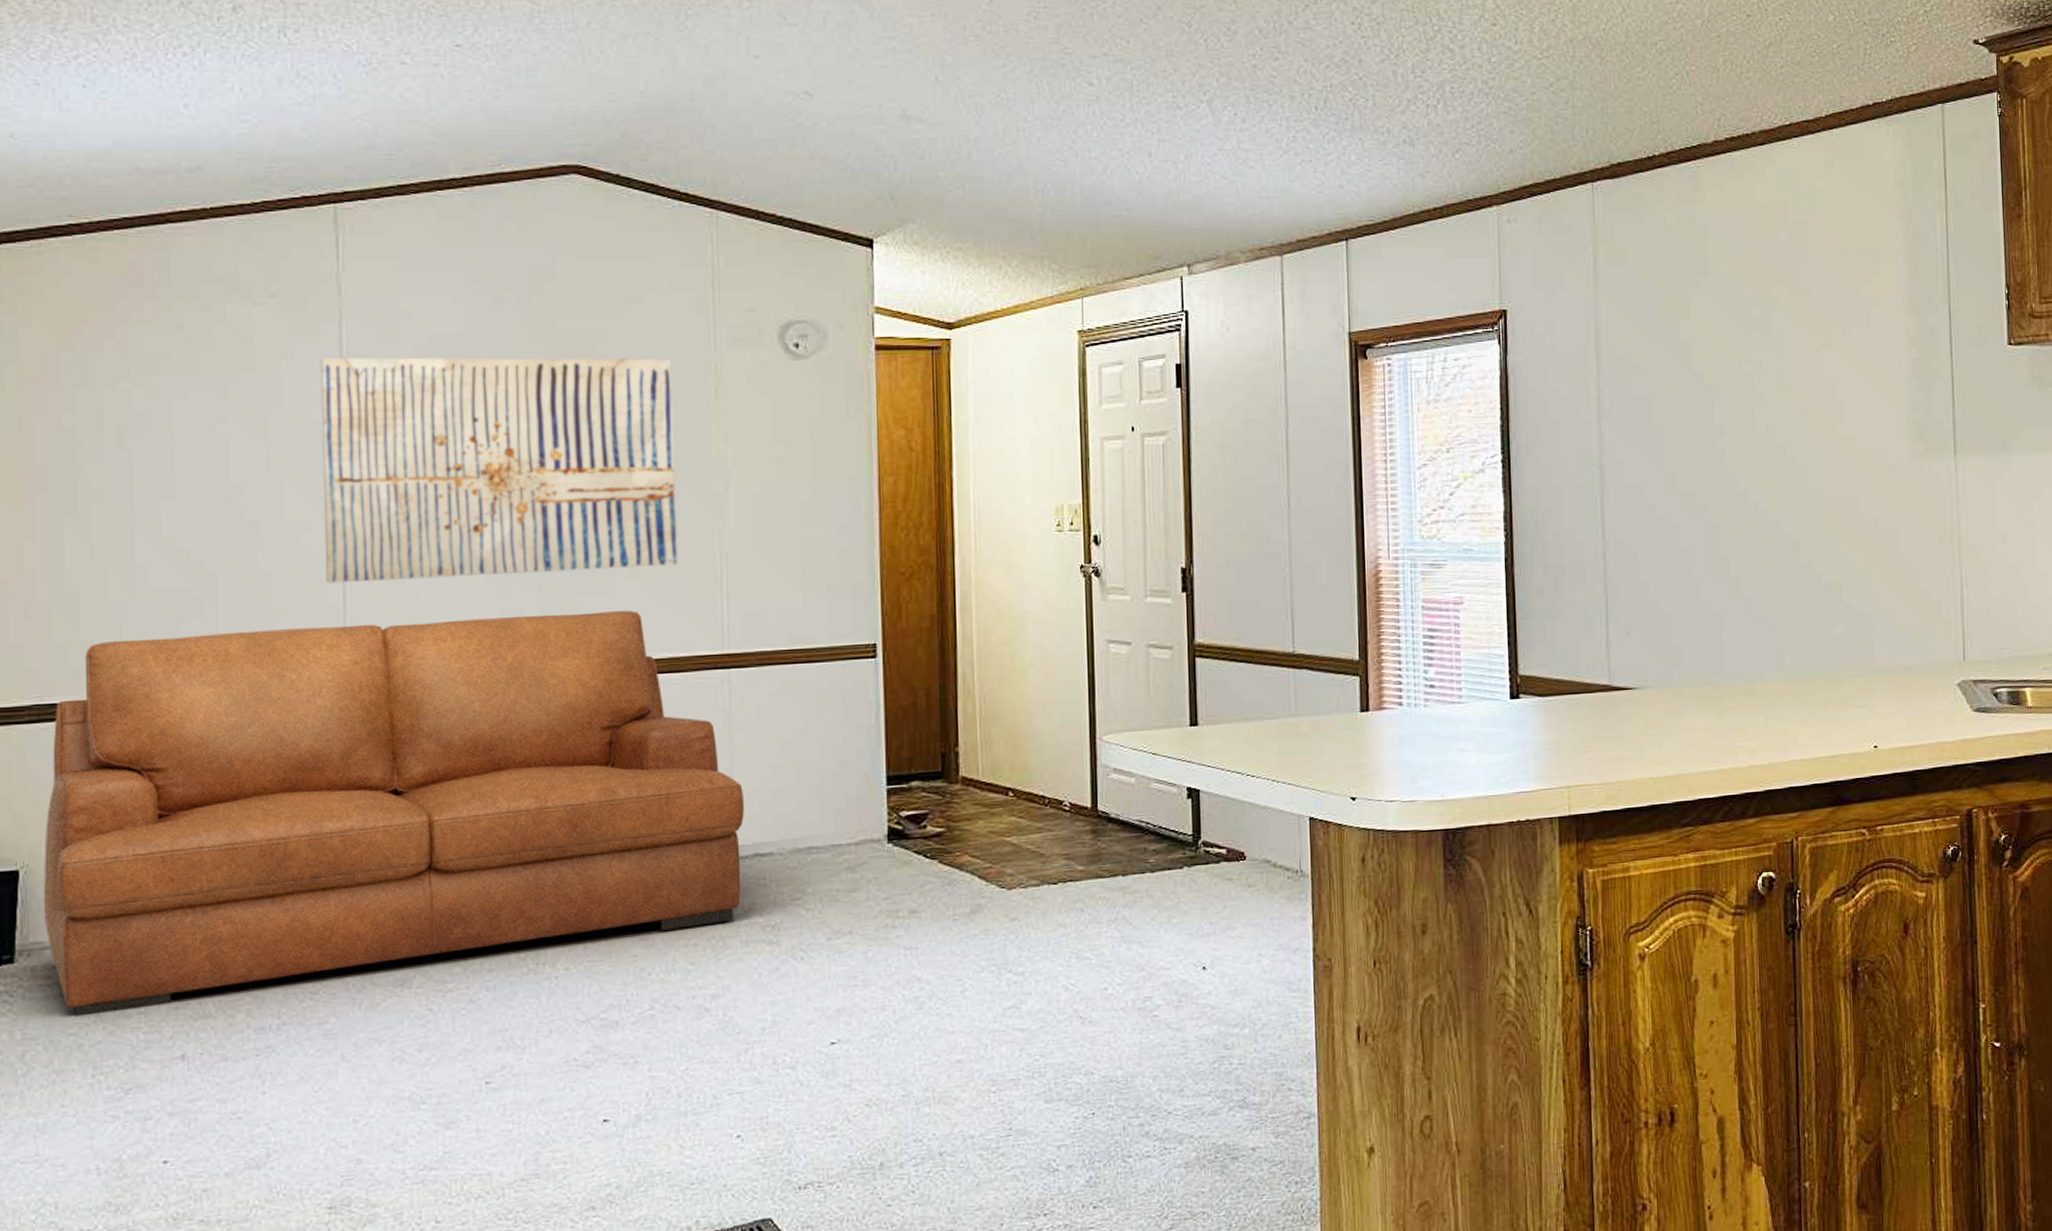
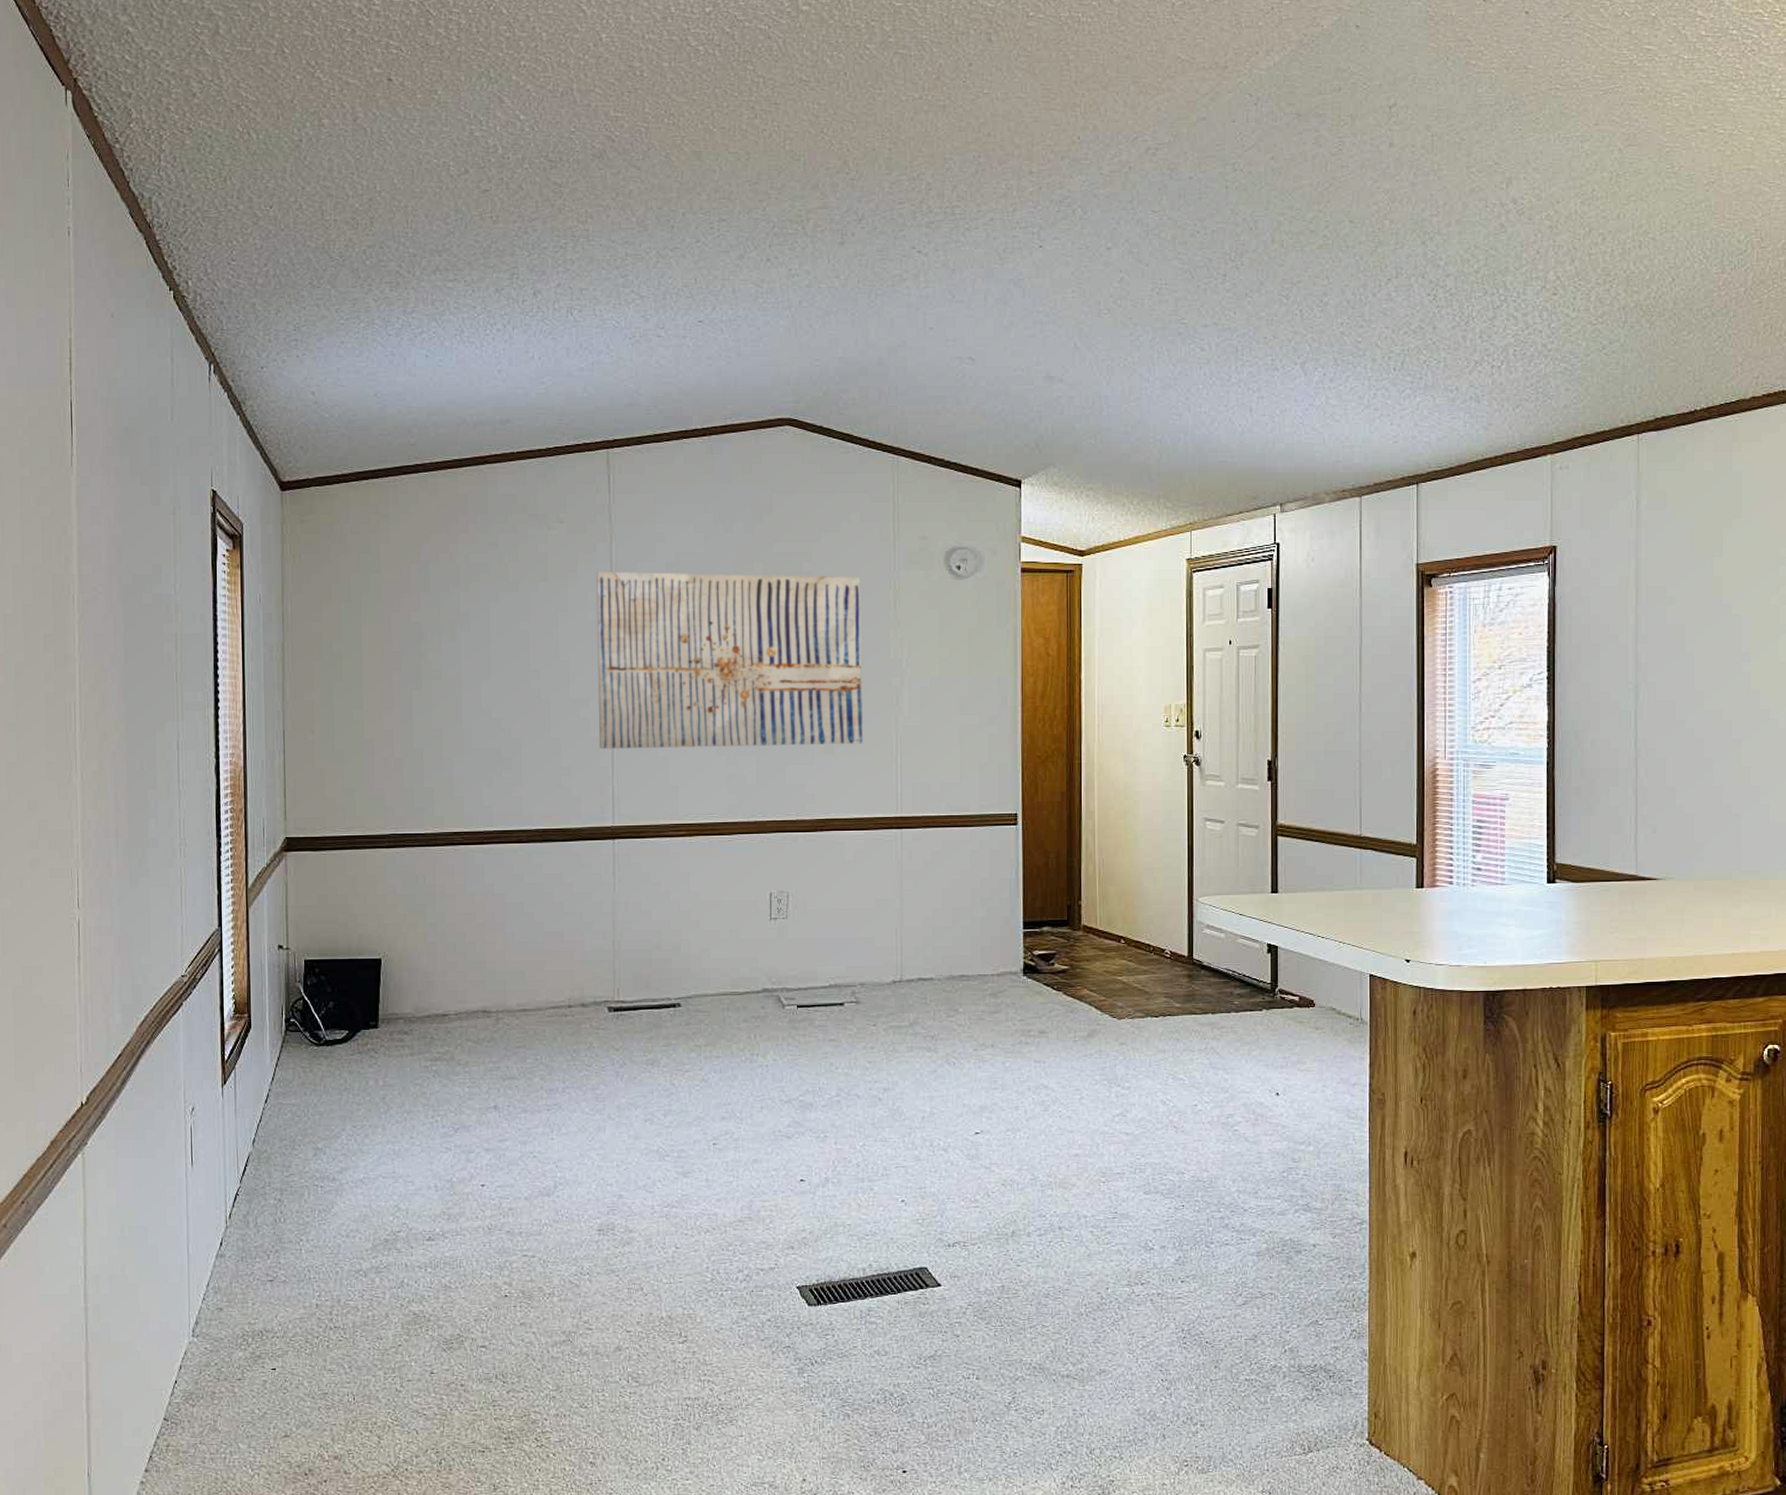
sofa: present [43,610,744,1017] -> none [398,779,911,1071]

